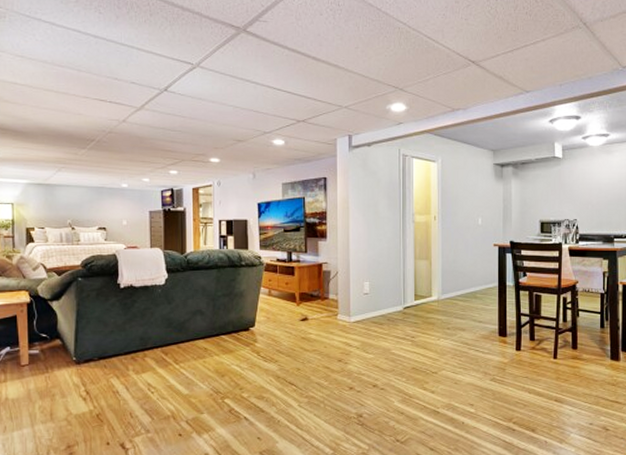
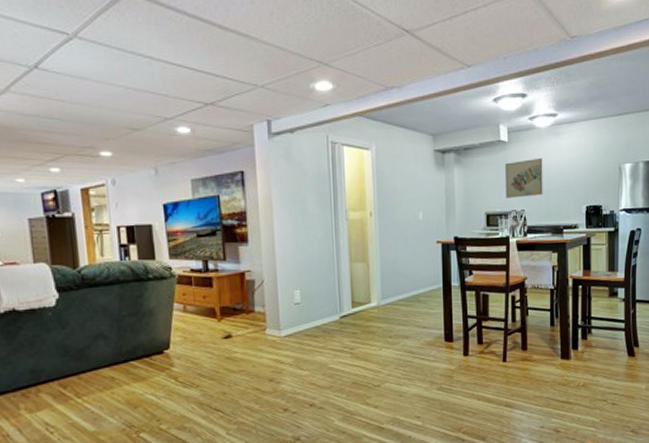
wall art: none [559,173,595,208] -> present [505,157,543,198]

